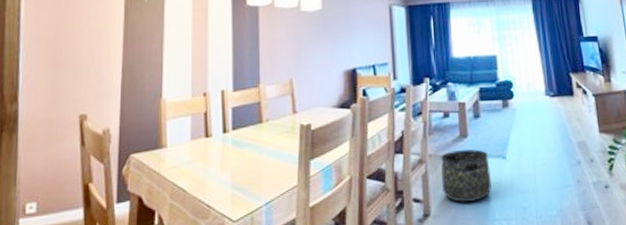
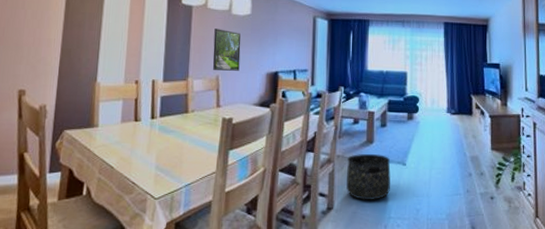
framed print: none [284,28,314,73] -> present [213,29,241,71]

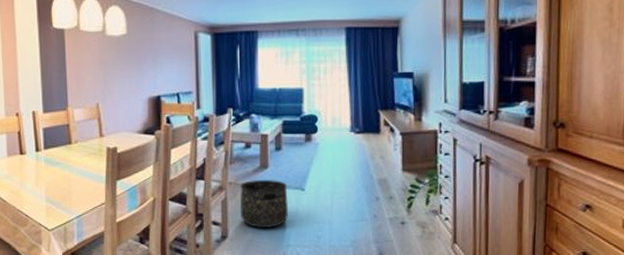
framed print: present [213,29,241,71] -> none [89,52,120,98]

